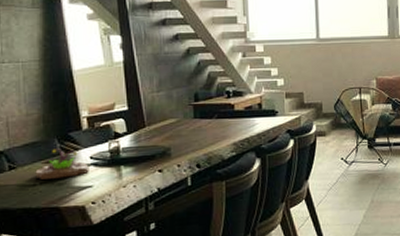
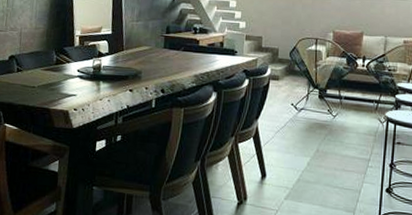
succulent planter: present [35,148,89,180] -> none [35,59,76,85]

